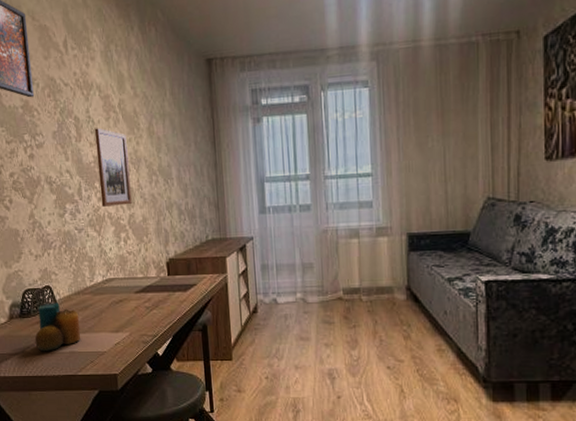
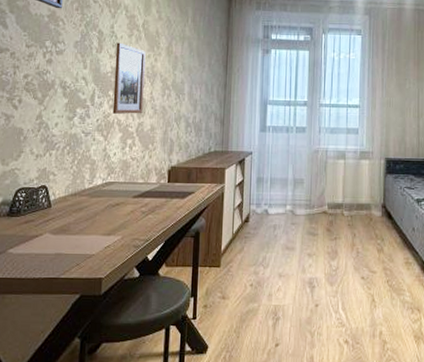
candle: present [35,302,81,352] -> none [19,202,72,253]

